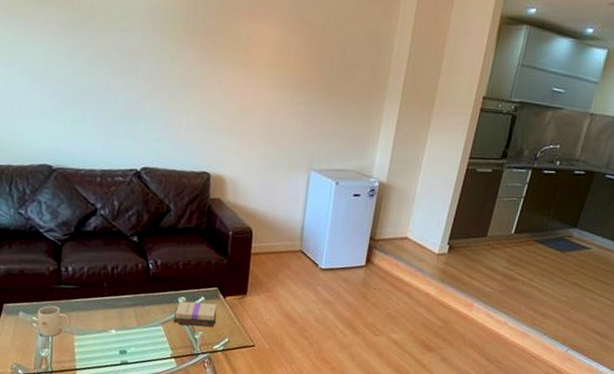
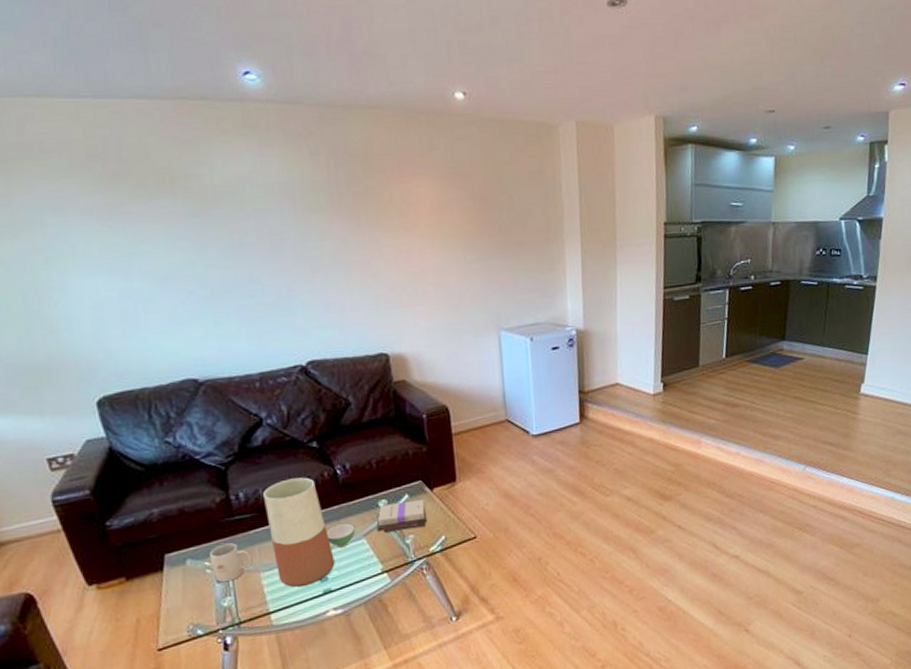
vase: none [86,263,135,354] -> present [263,477,335,587]
bowl: none [131,309,156,330] -> present [325,522,356,548]

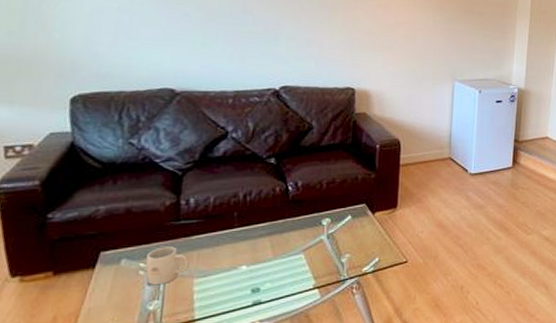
vase: present [263,477,335,587] -> none [211,190,270,296]
bowl: present [325,522,356,548] -> none [266,236,296,261]
books: present [376,499,428,532] -> none [316,221,365,249]

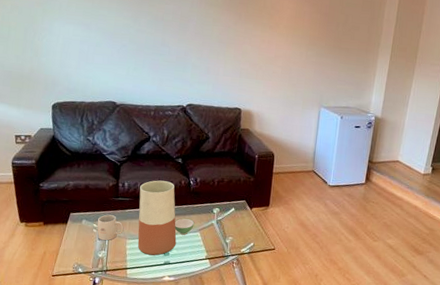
vase: none [211,190,270,296] -> present [137,180,177,256]
bowl: none [266,236,296,261] -> present [174,218,195,235]

